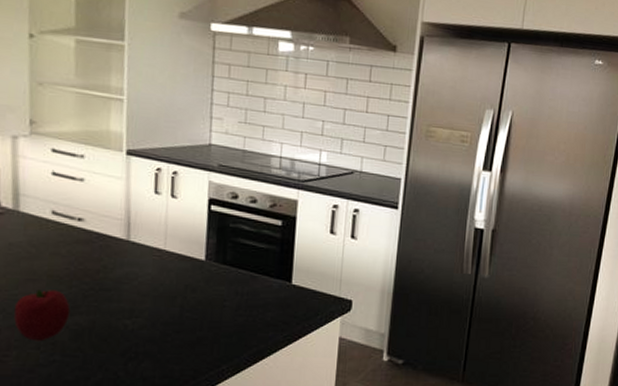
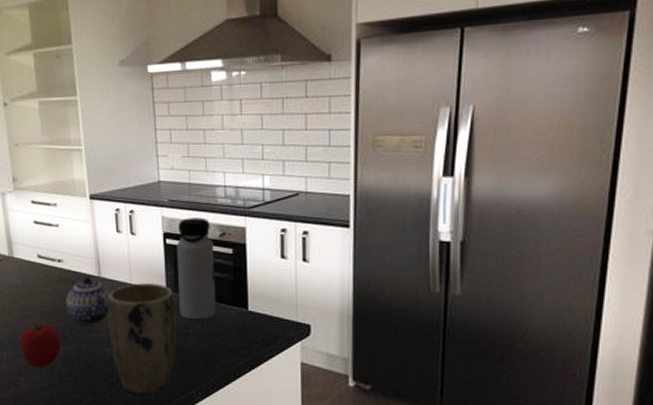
teapot: none [81,239,140,294] -> present [65,277,111,325]
plant pot: none [131,249,214,371] -> present [108,282,177,395]
water bottle: none [217,185,262,291] -> present [176,217,217,319]

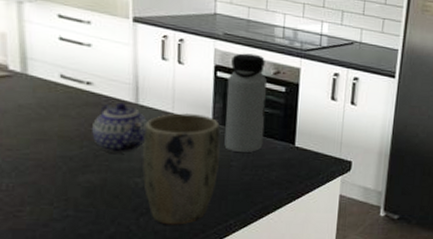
fruit: present [20,323,61,368] -> none [27,149,82,198]

